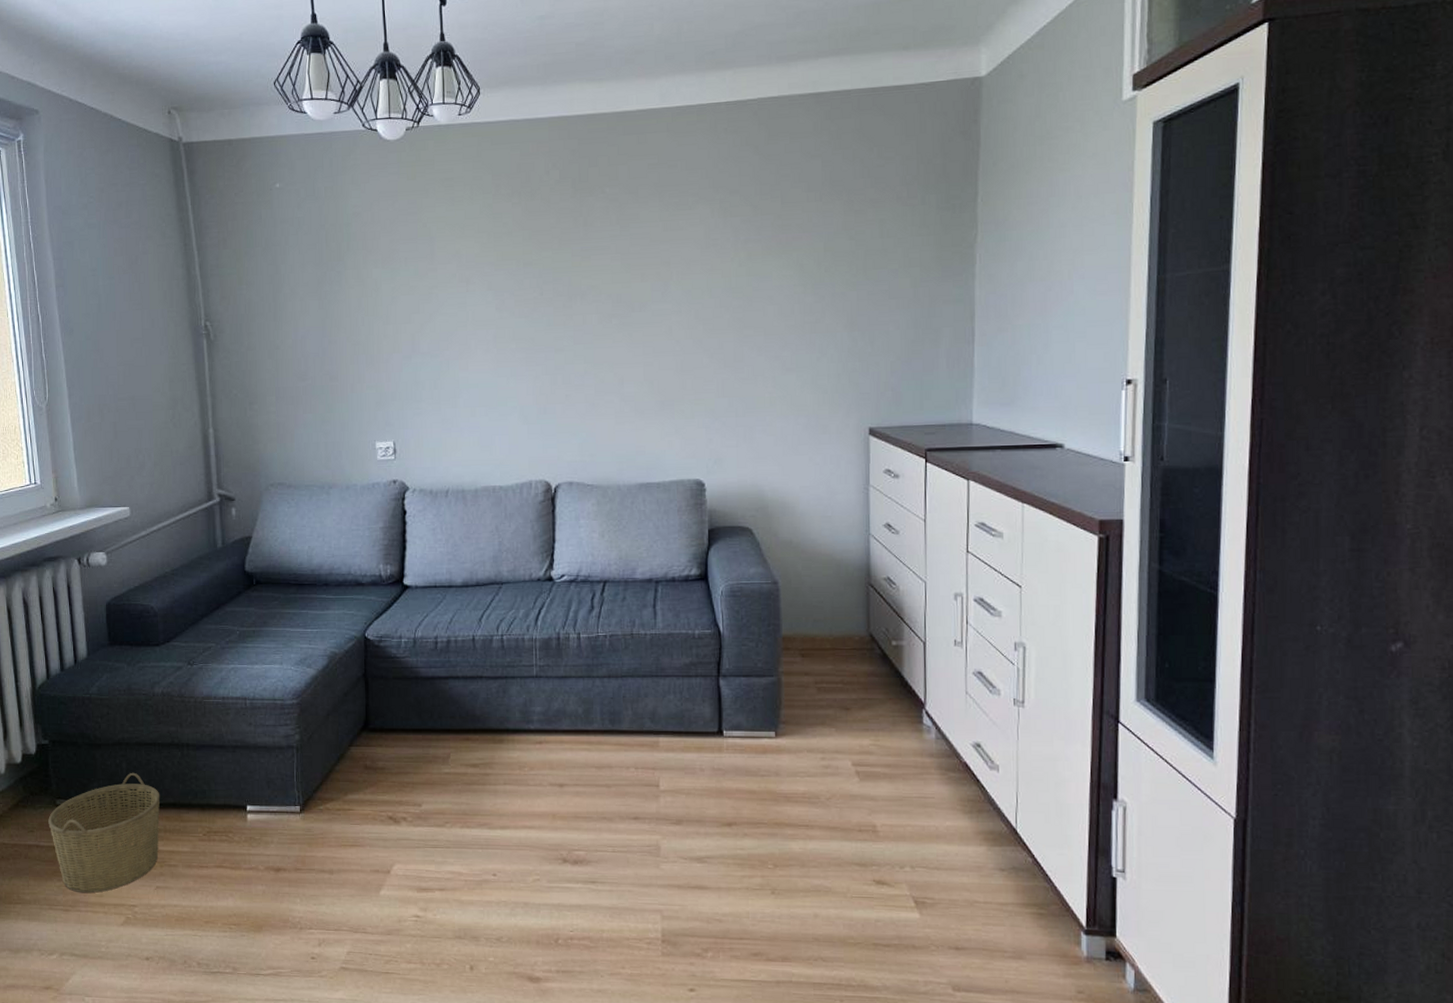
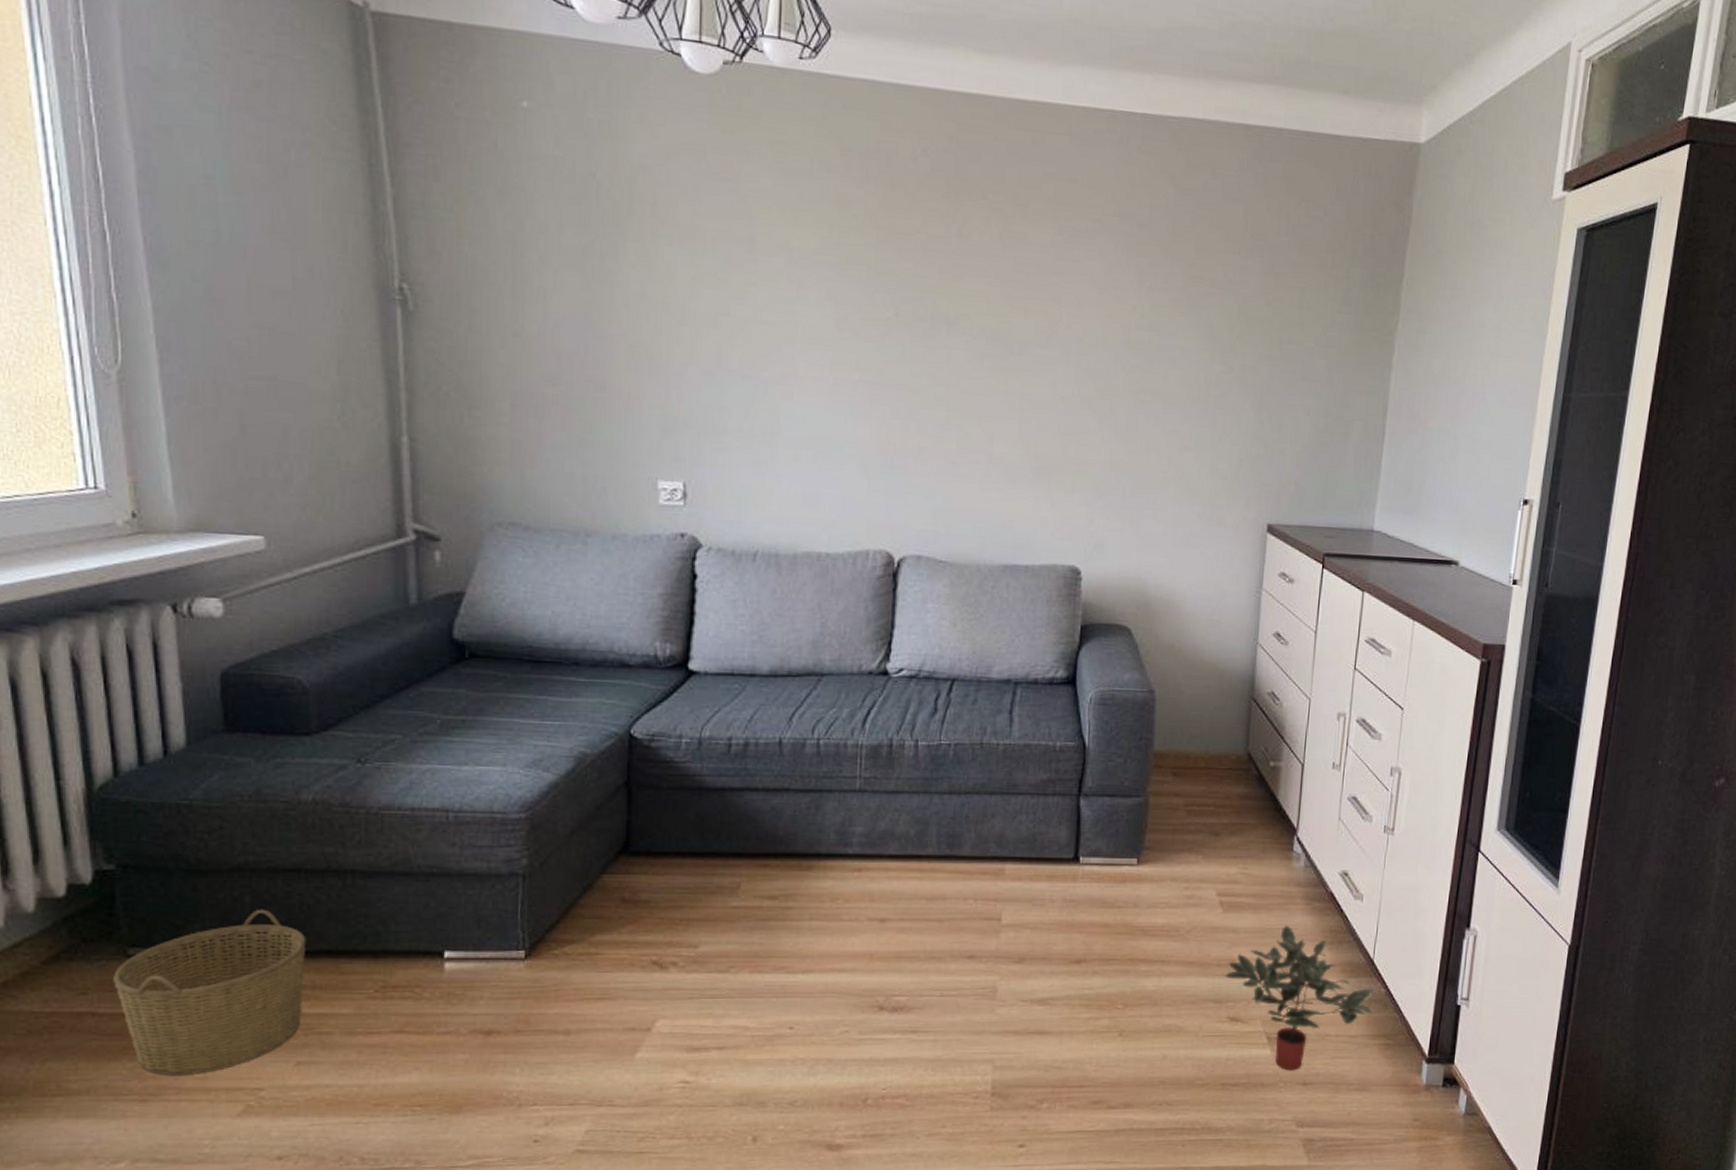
potted plant: none [867,794,1022,935] -> present [1224,926,1373,1071]

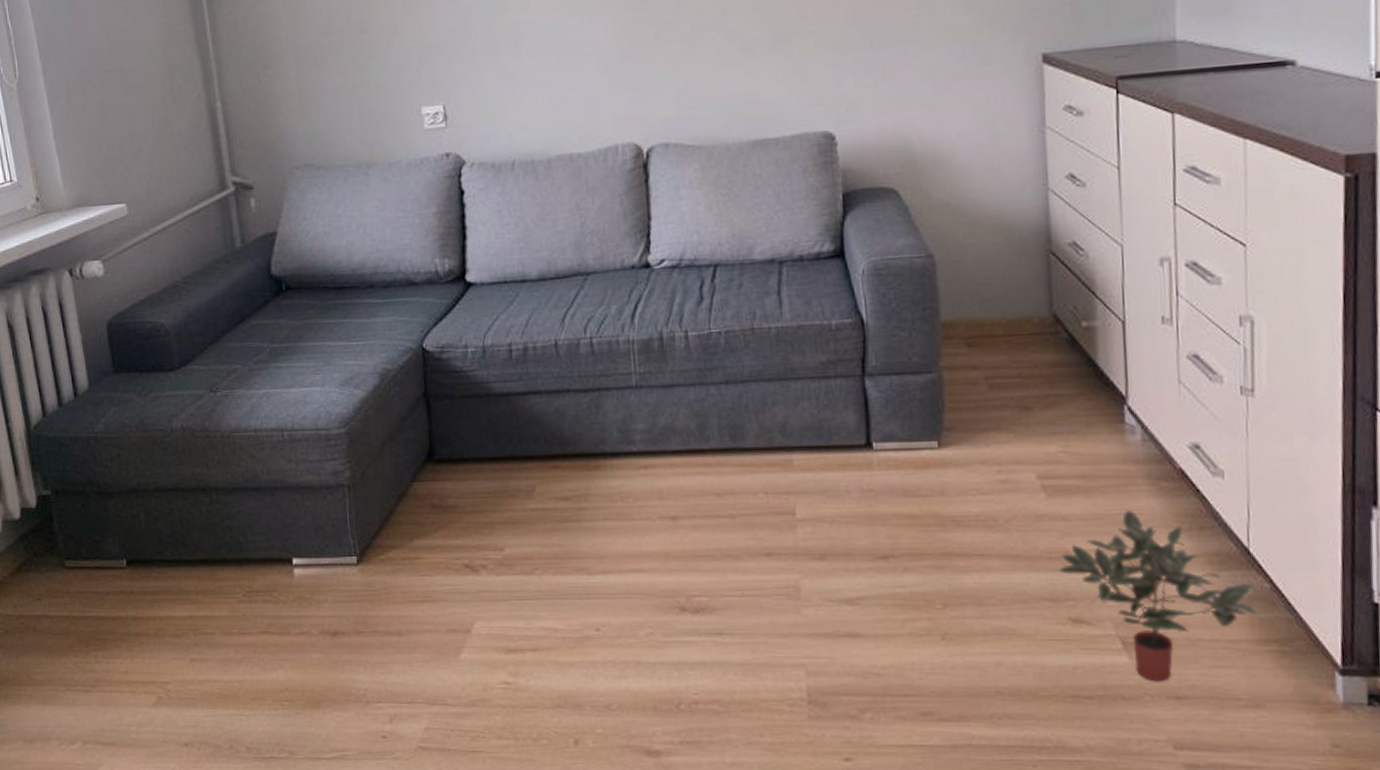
basket: present [113,909,307,1076] -> none [57,524,191,670]

